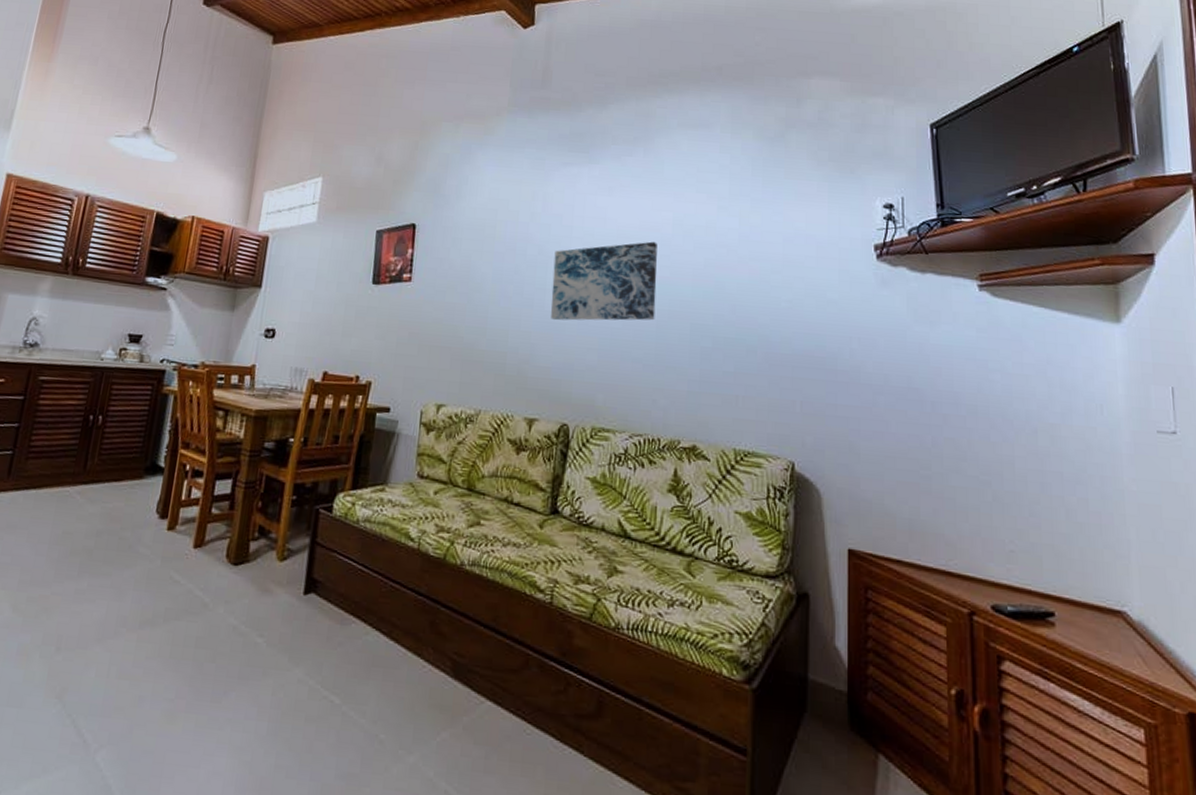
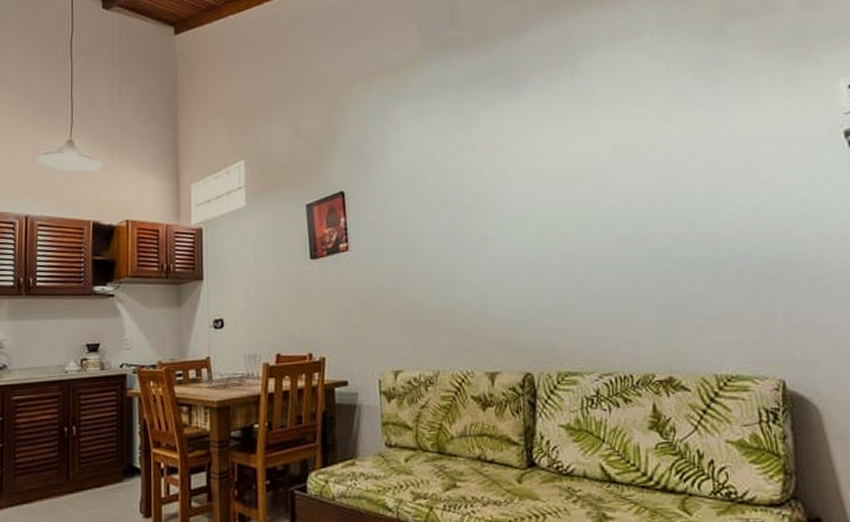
wall art: present [551,241,657,321] -> none [491,168,608,268]

